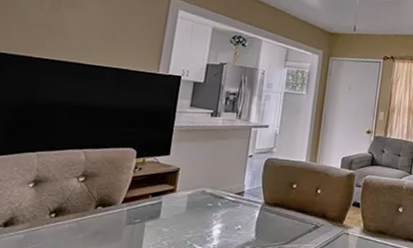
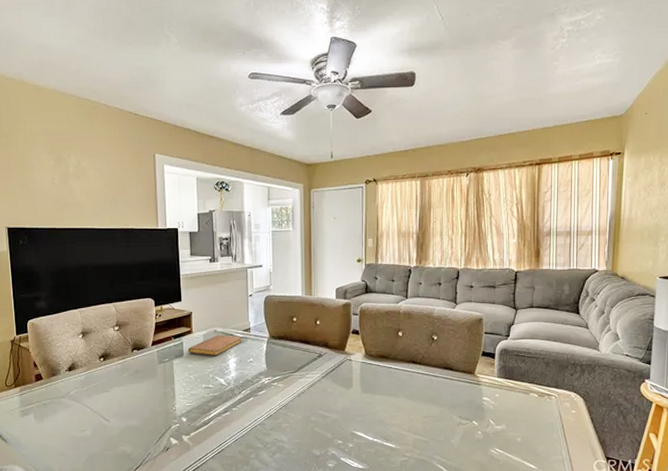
notebook: none [166,196,234,220] -> present [188,335,243,356]

